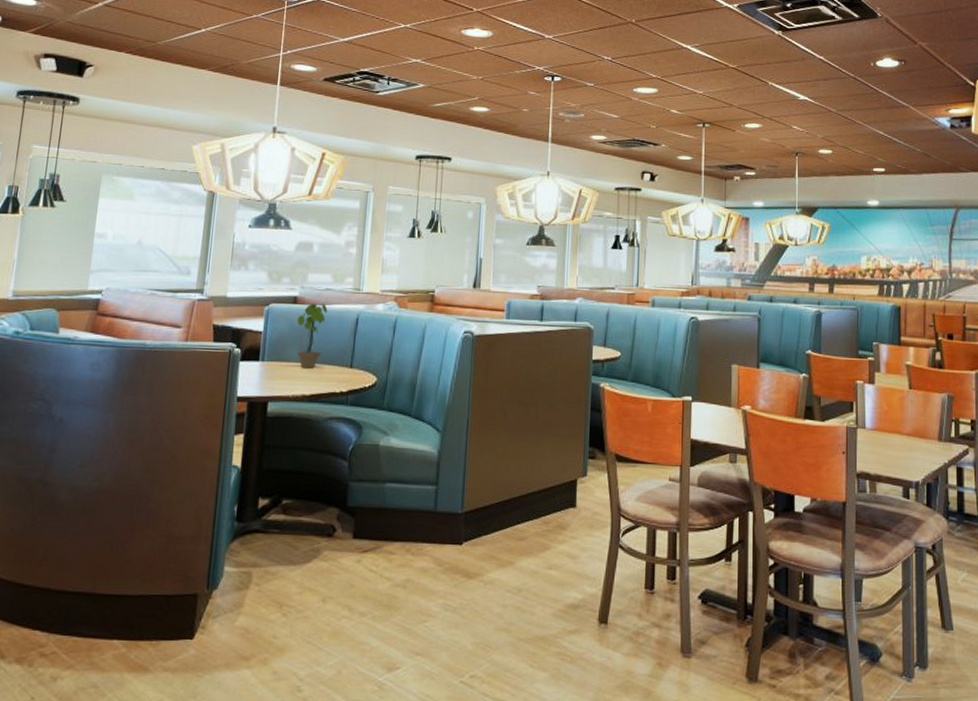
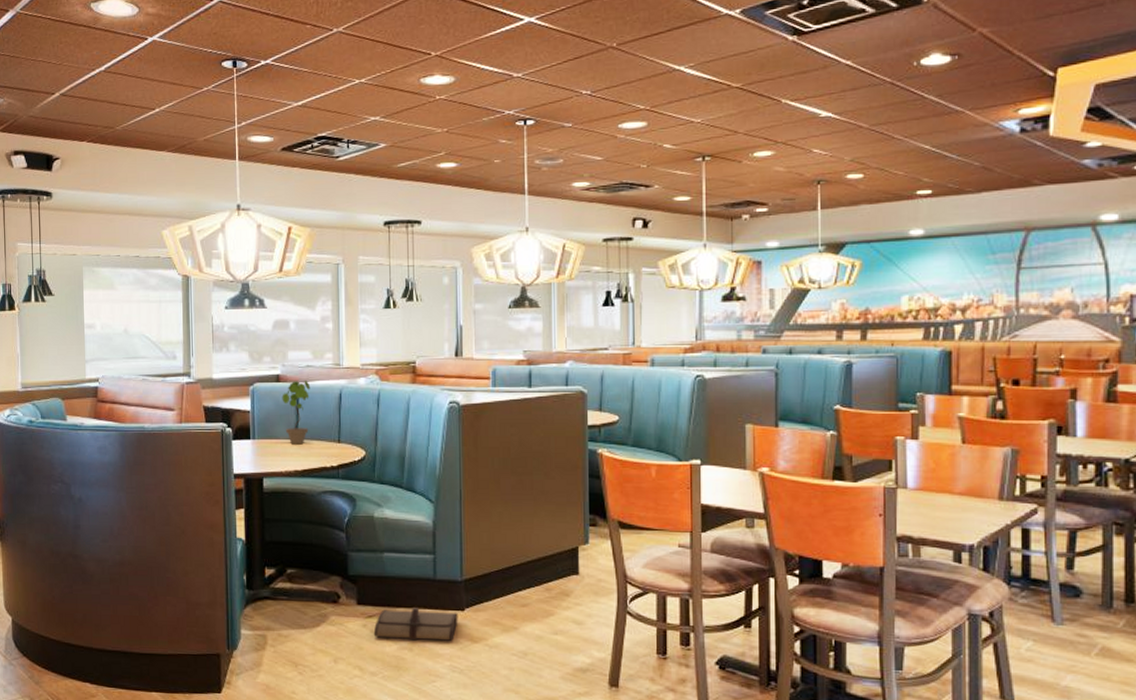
tool roll: none [367,542,456,577] -> present [373,608,458,641]

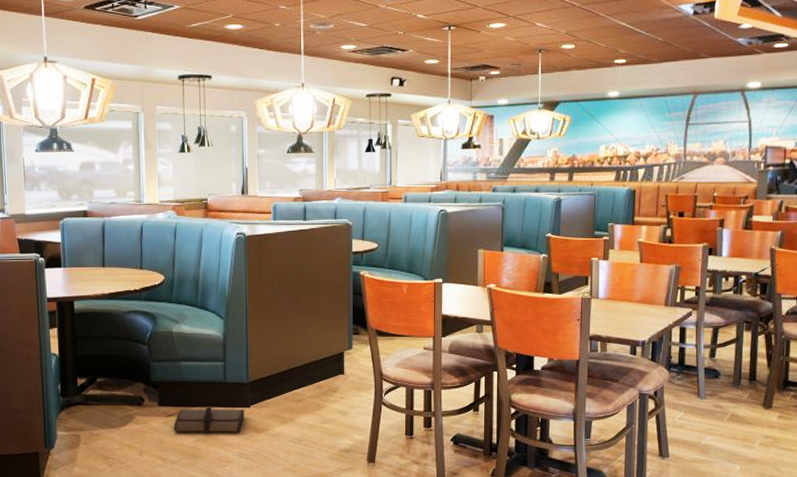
potted plant: present [282,380,311,446] -> none [89,215,115,273]

